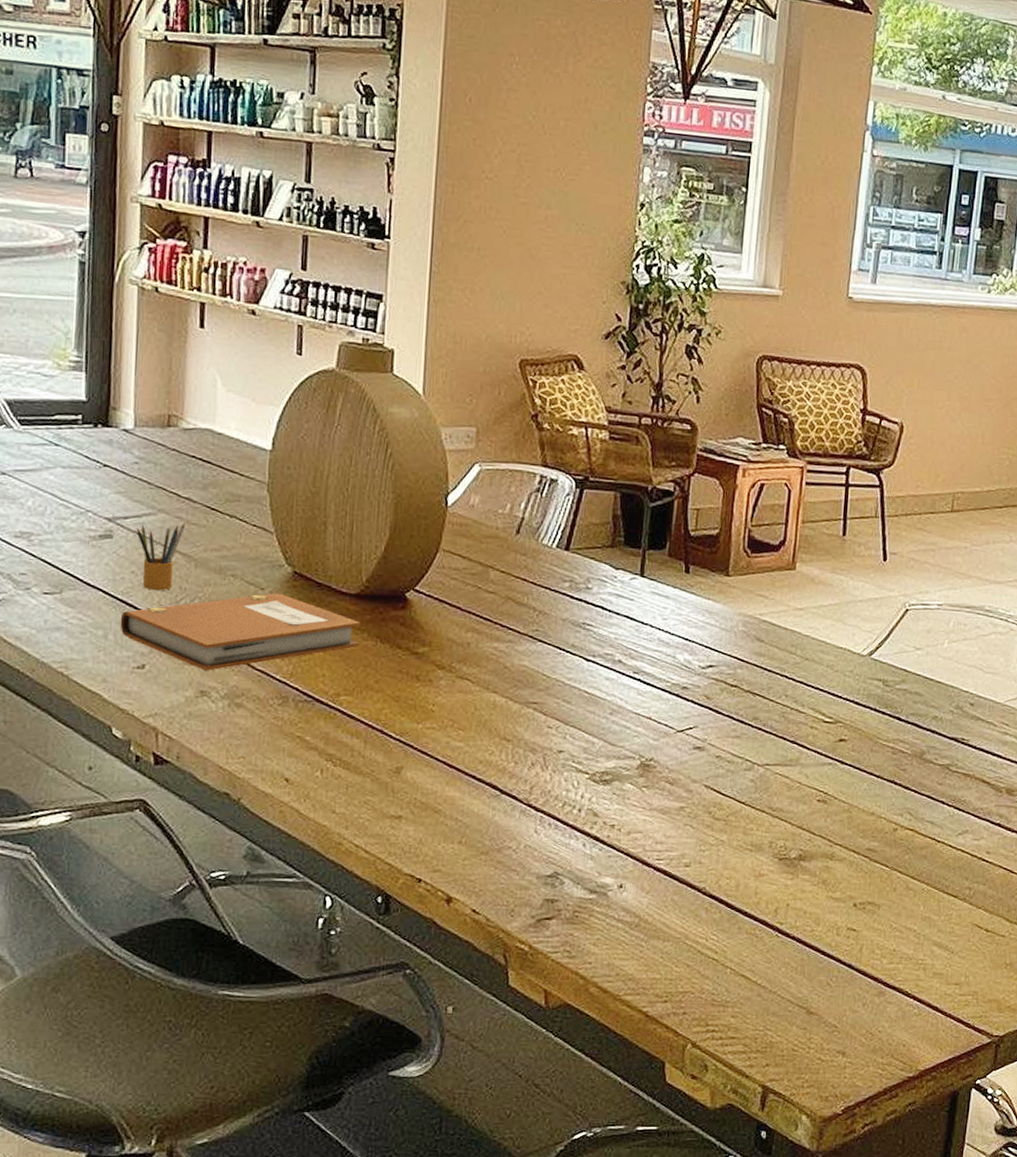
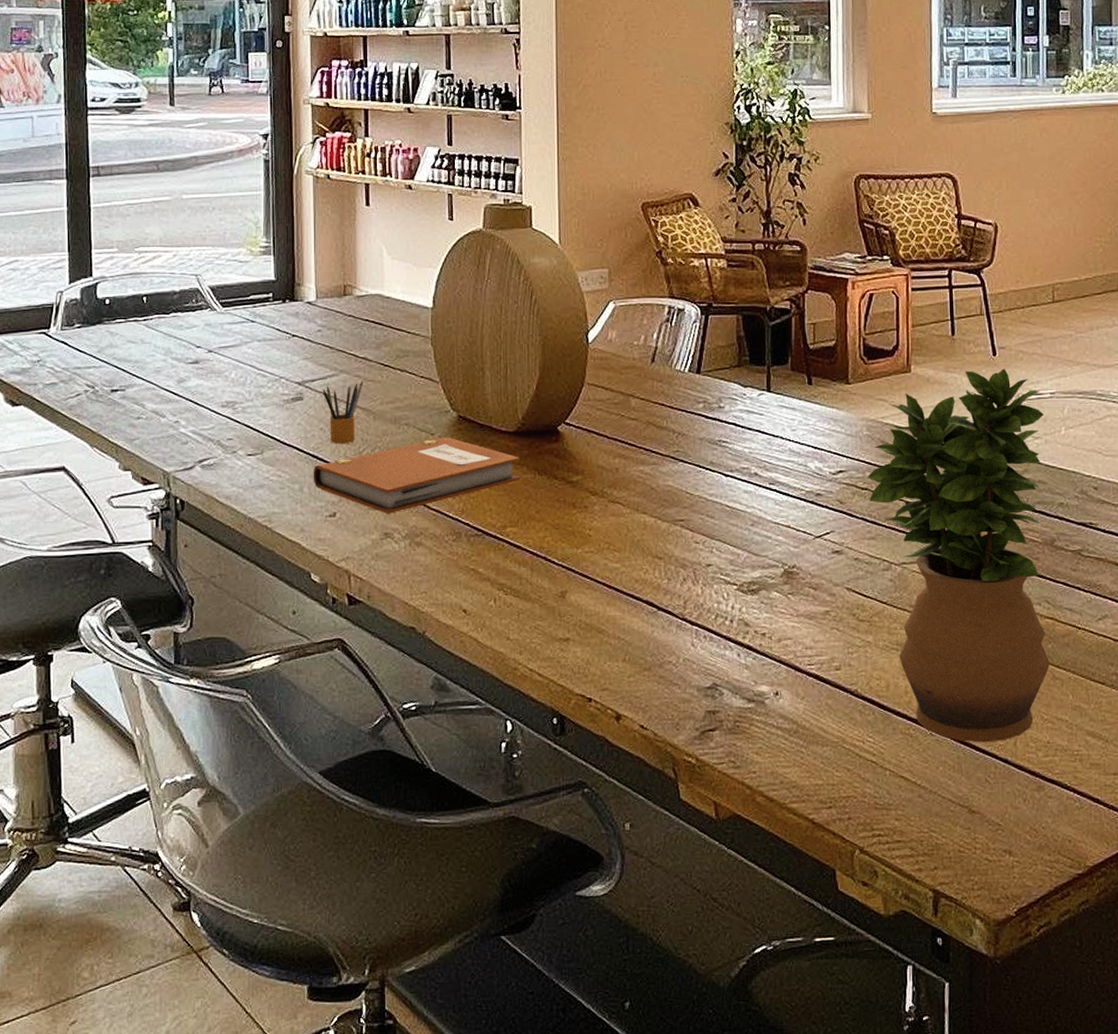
potted plant: none [737,574,928,947] -> present [867,369,1051,743]

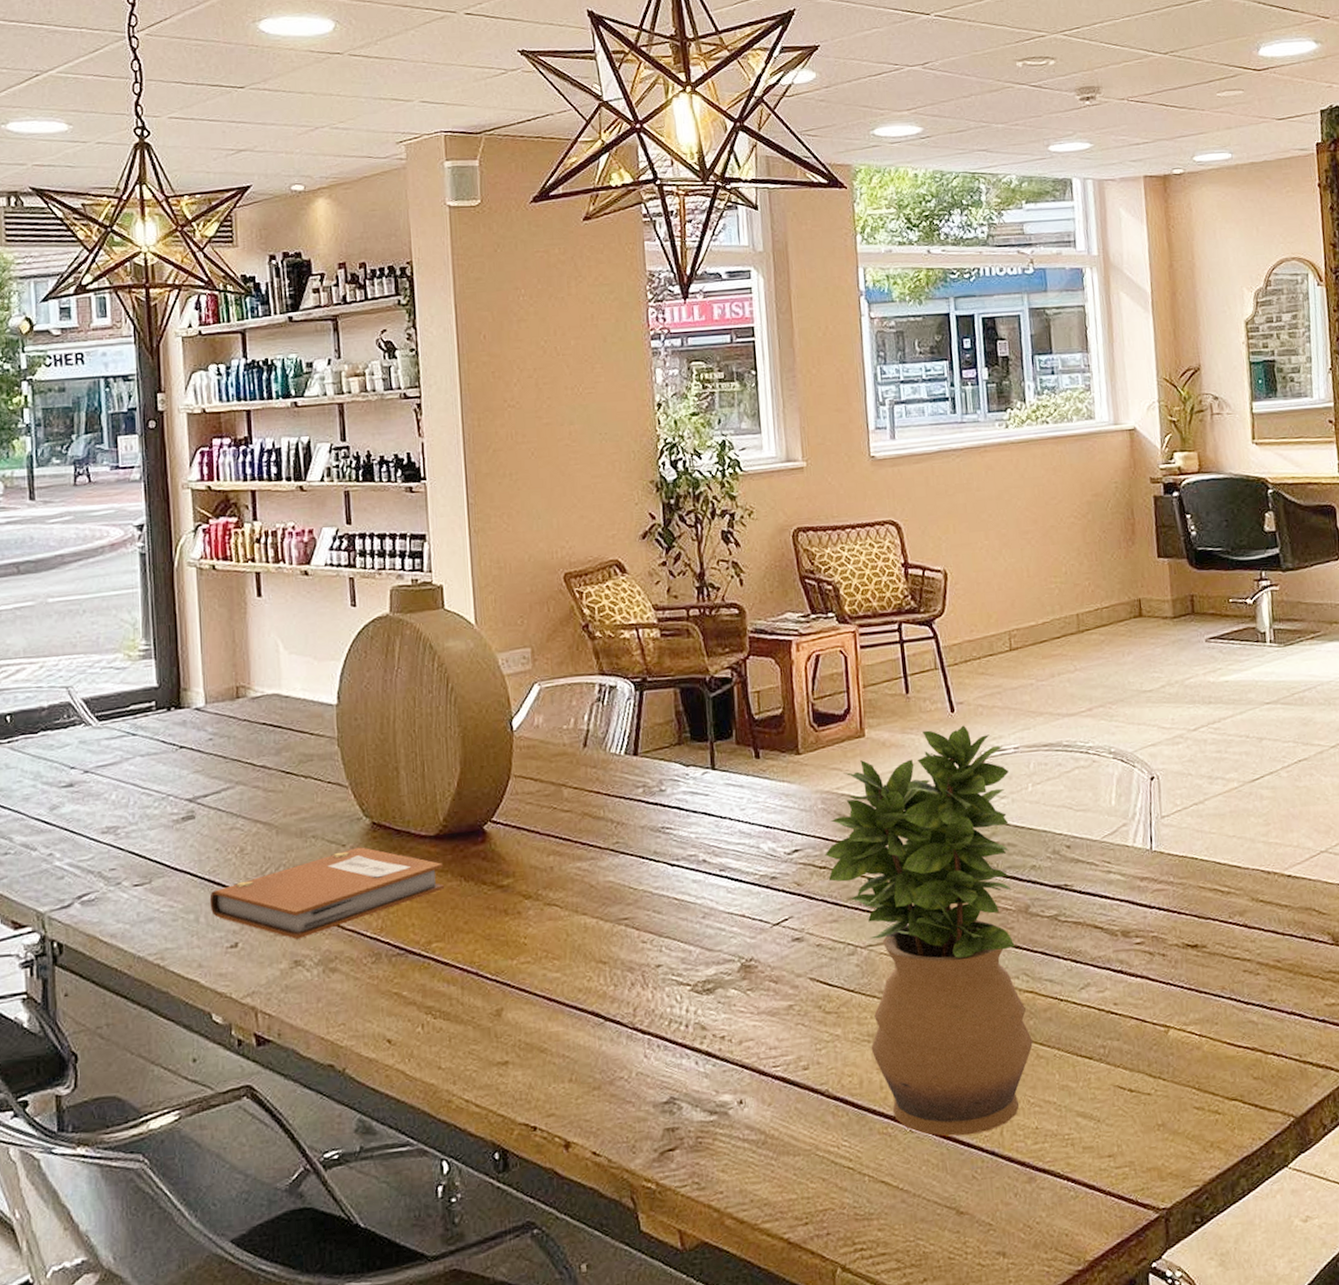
pencil box: present [322,381,363,444] -> none [217,792,263,865]

